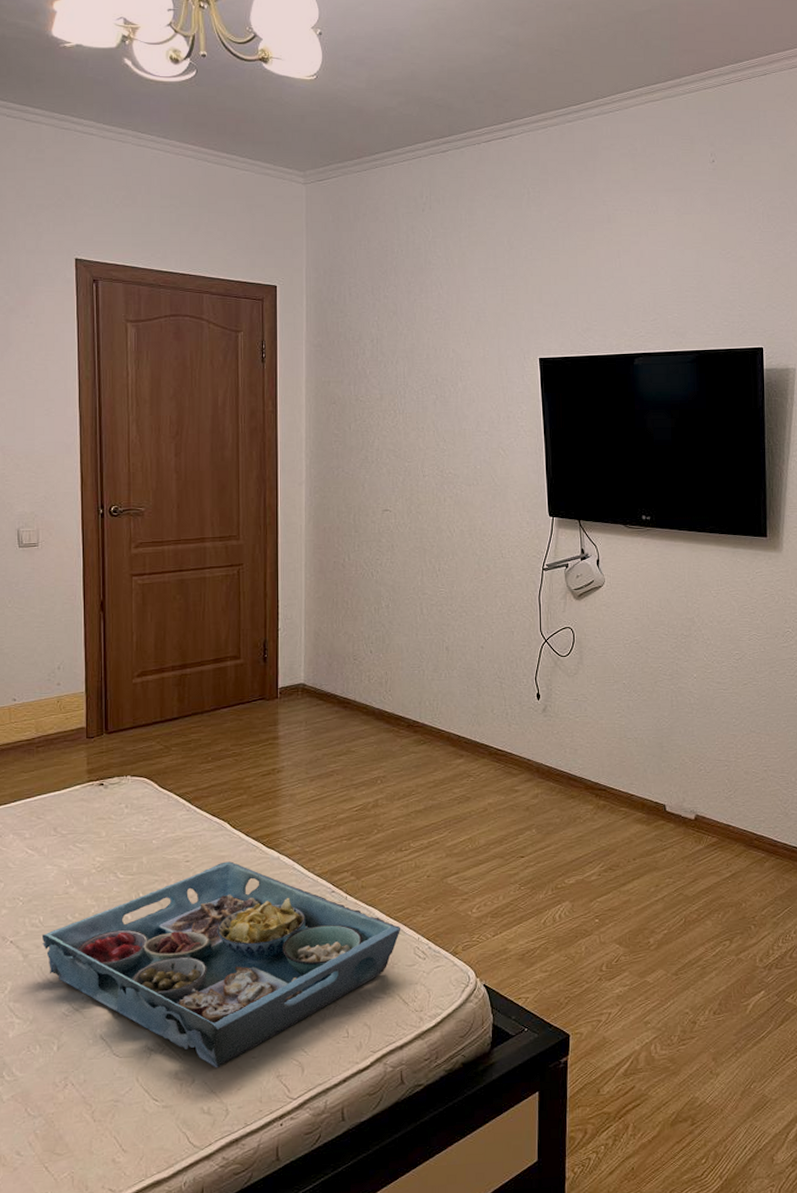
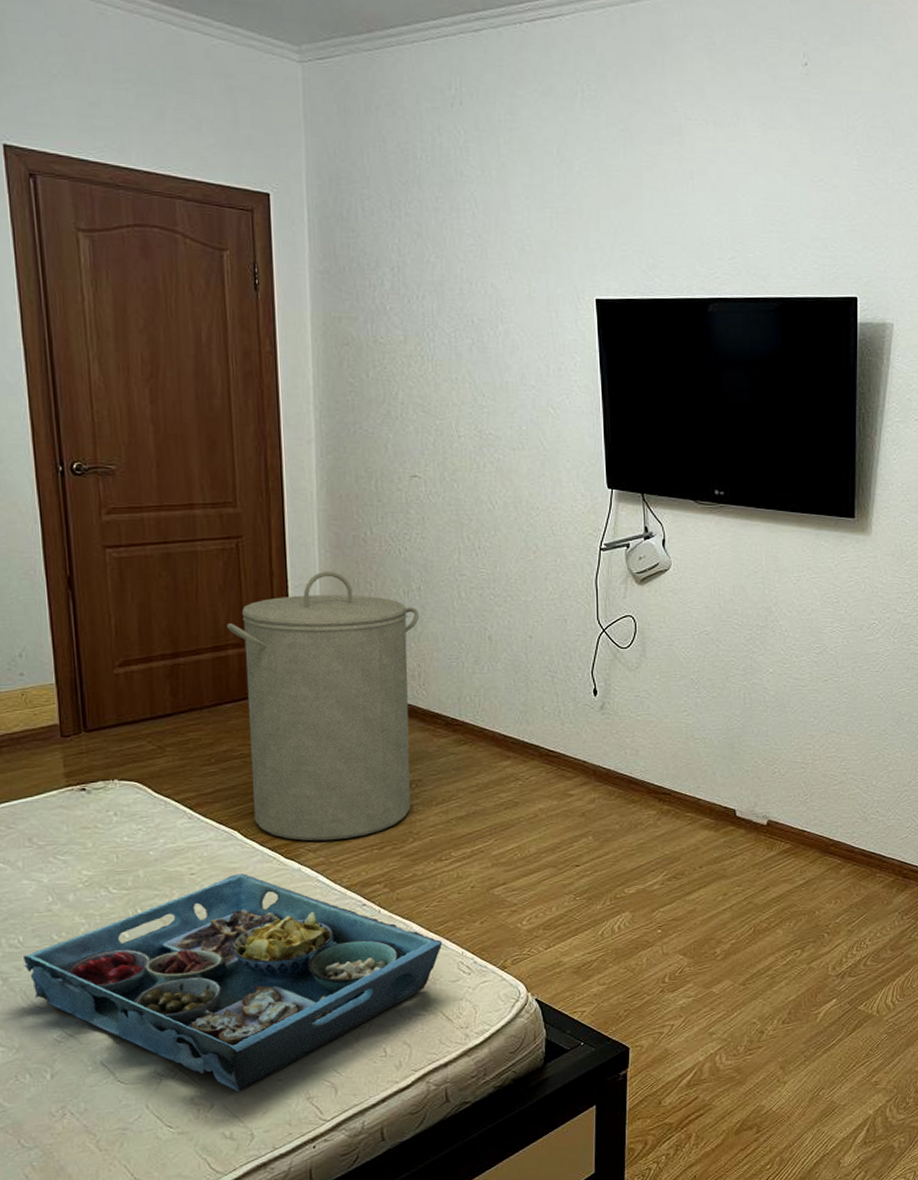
laundry hamper: none [227,592,388,832] -> present [227,571,420,841]

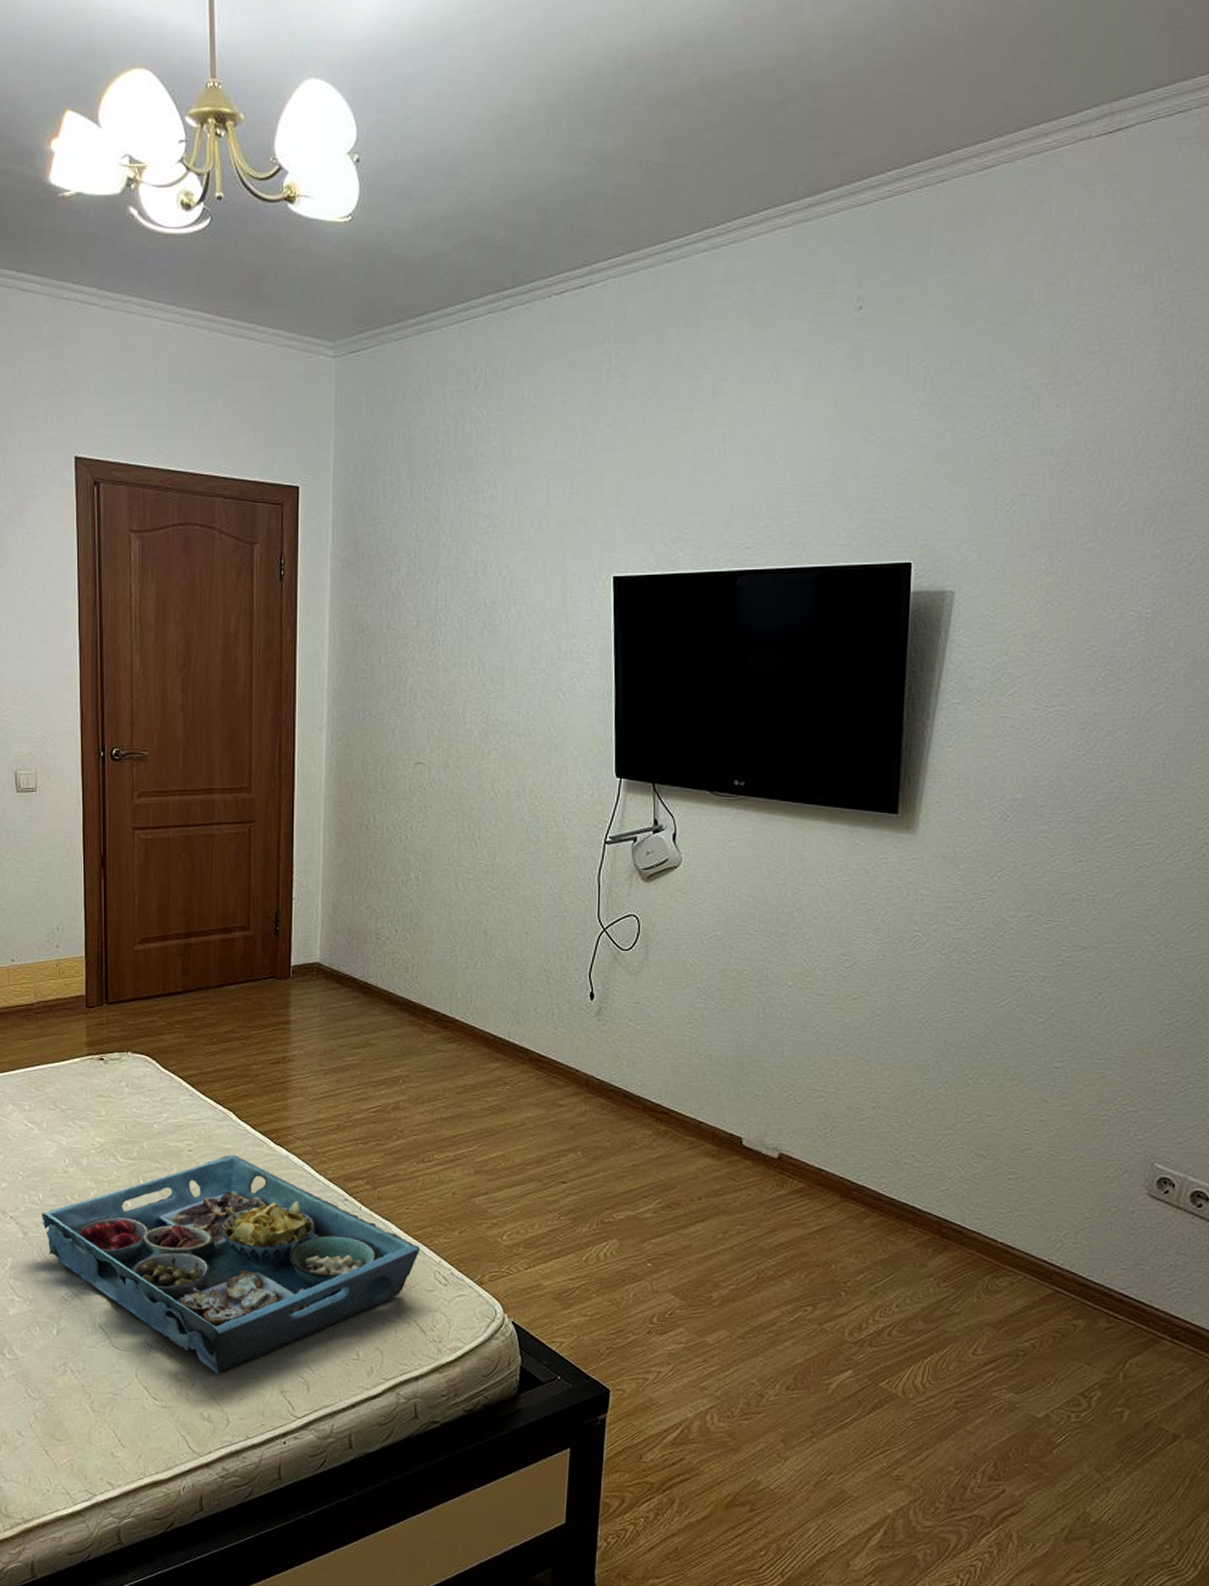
laundry hamper: present [227,571,420,841] -> none [236,857,416,1130]

